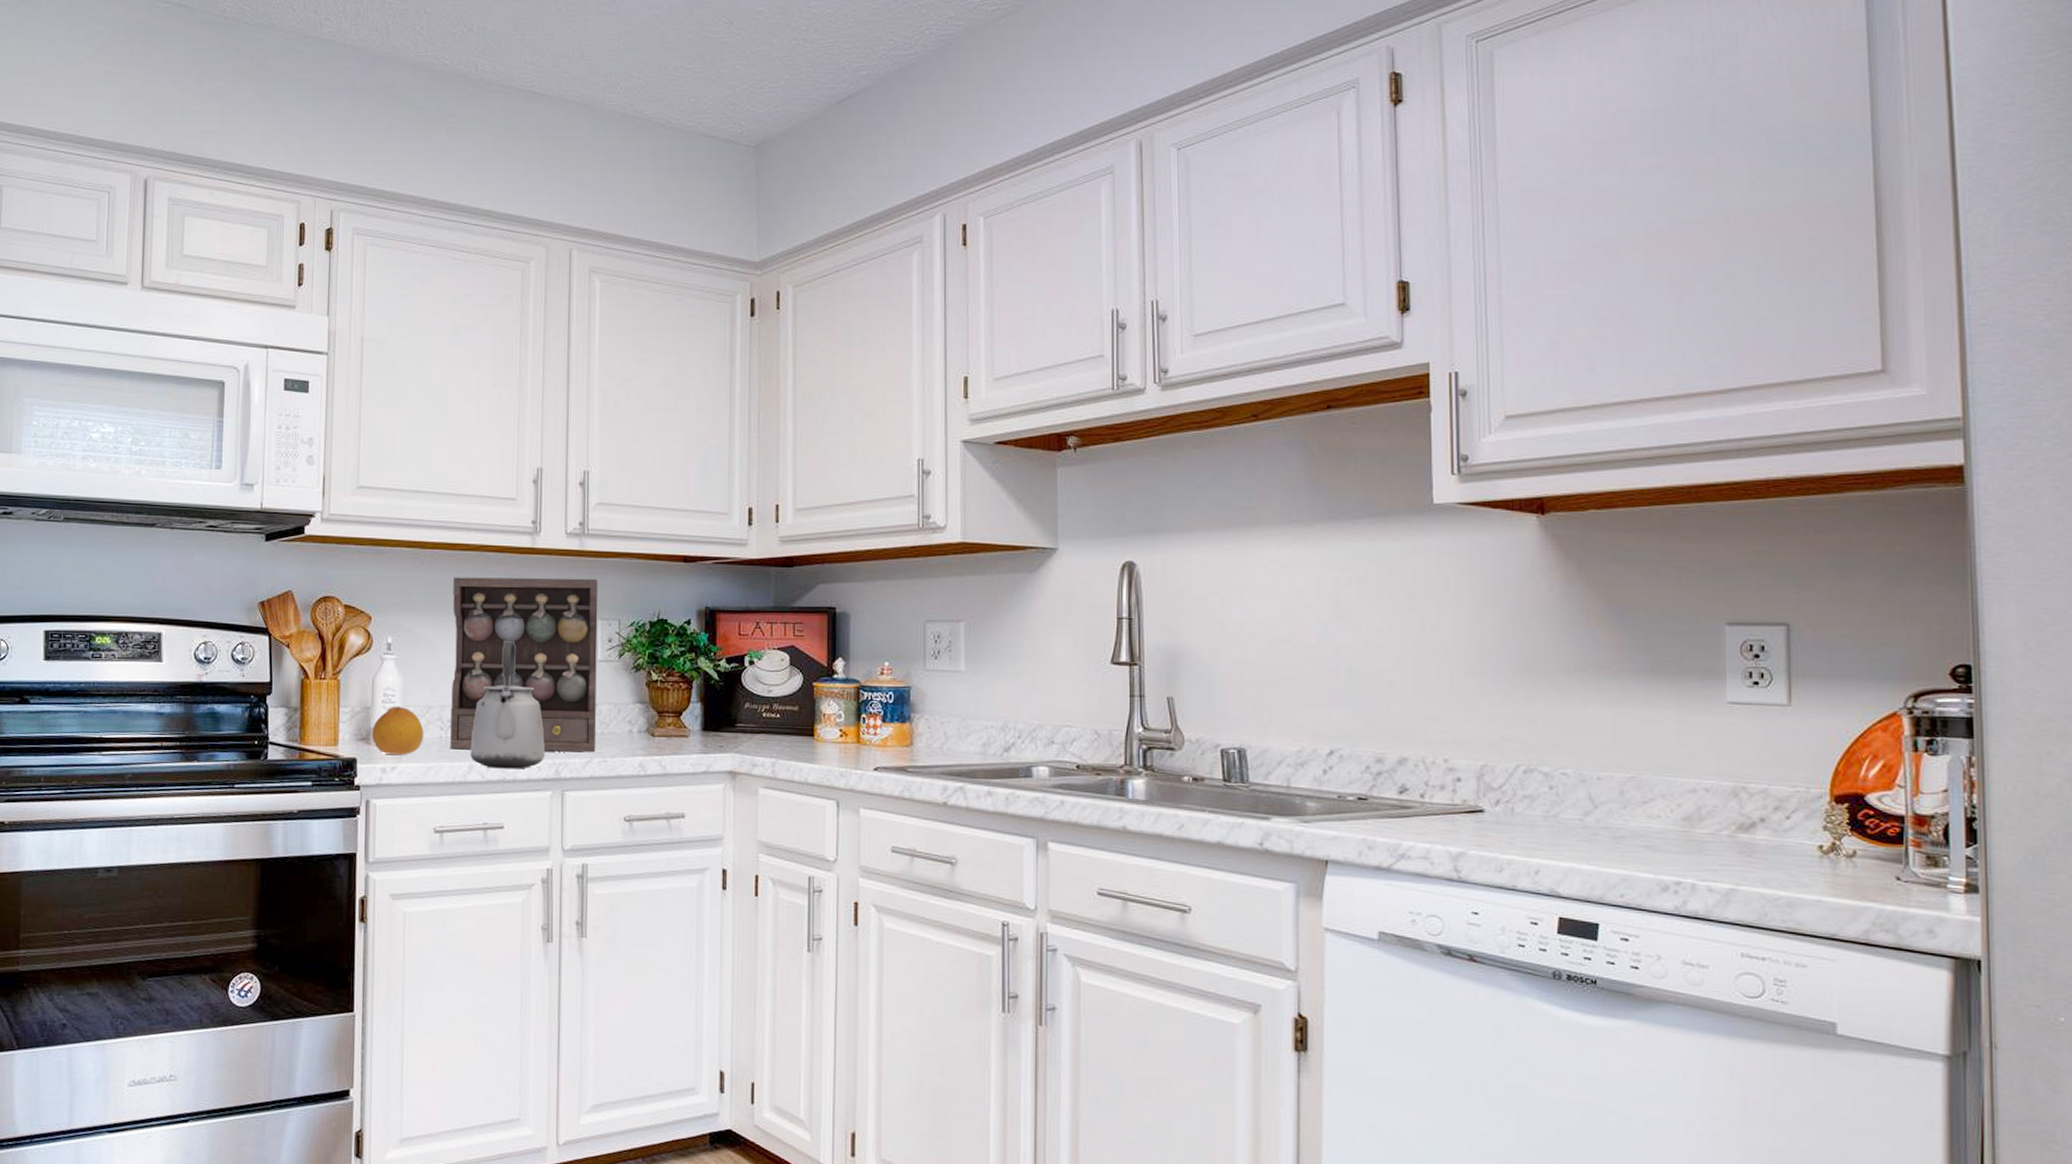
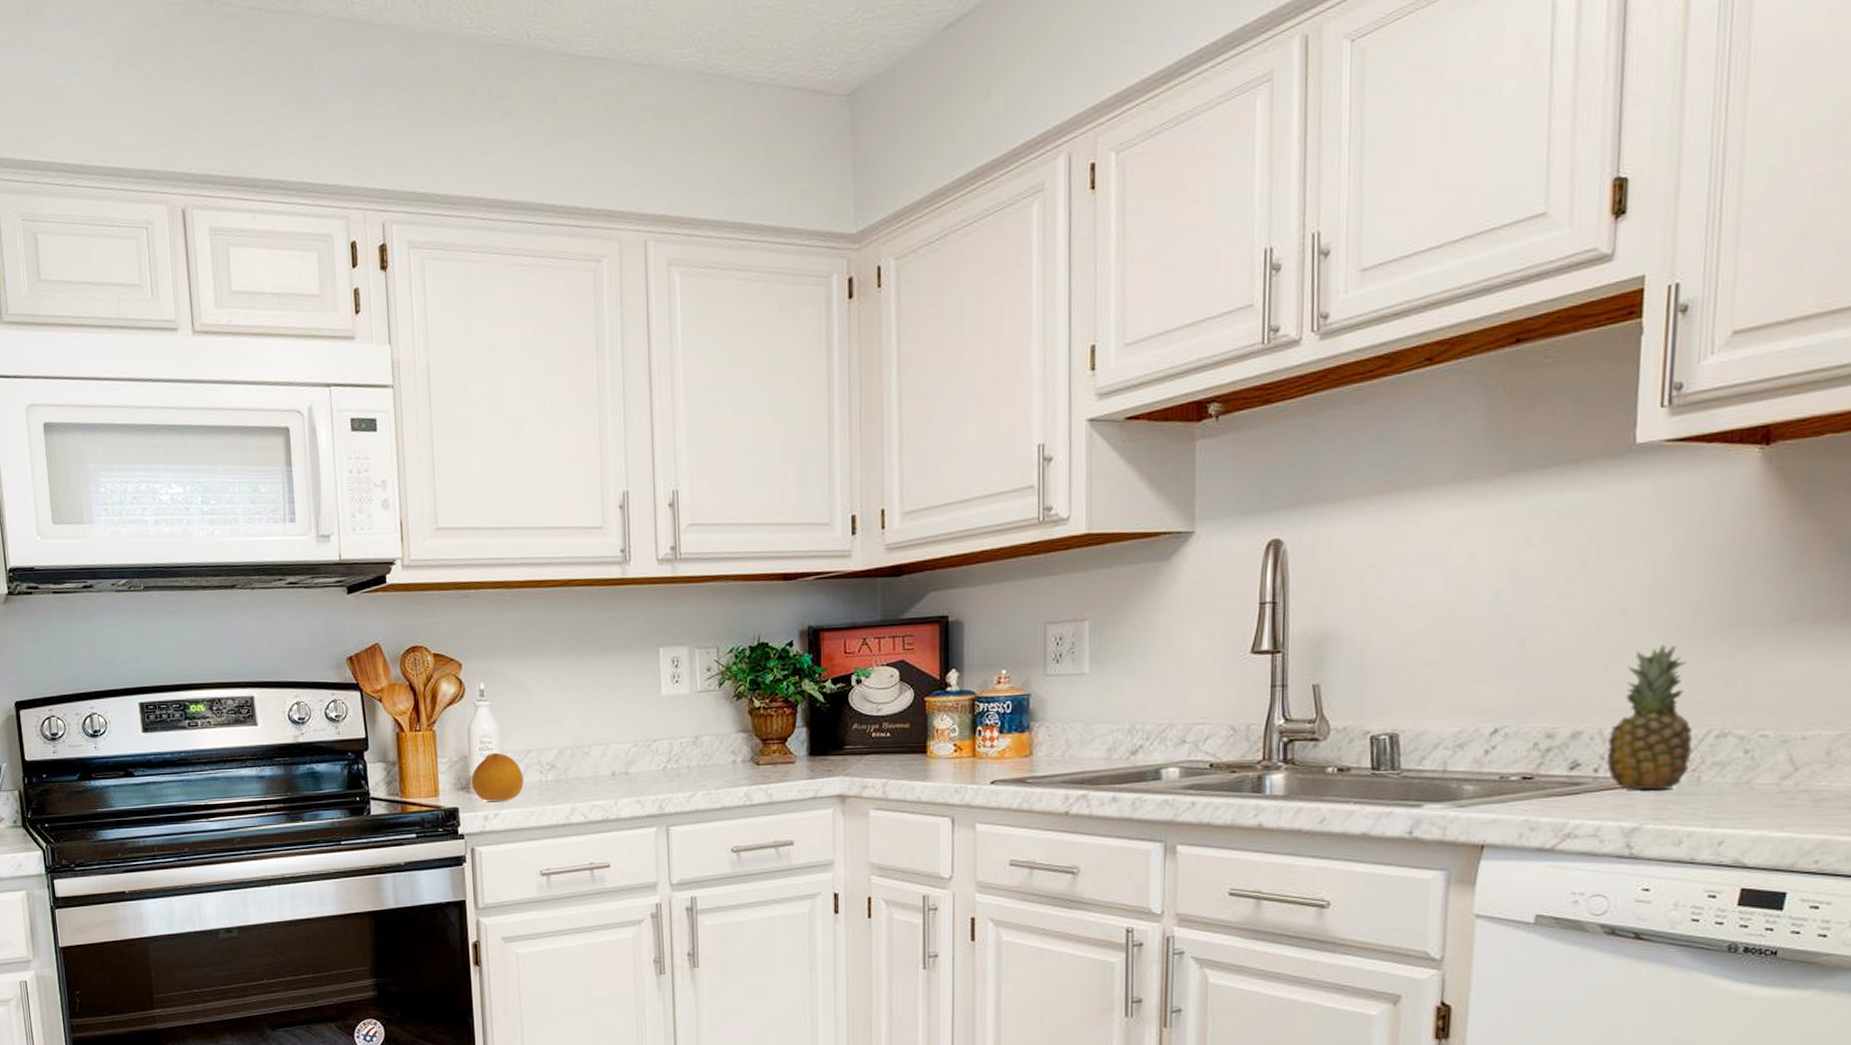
spice rack: present [450,577,599,753] -> none [542,605,700,792]
kettle: present [470,640,546,769] -> none [571,677,648,809]
fruit: none [1430,683,1504,818] -> present [1605,643,1693,790]

